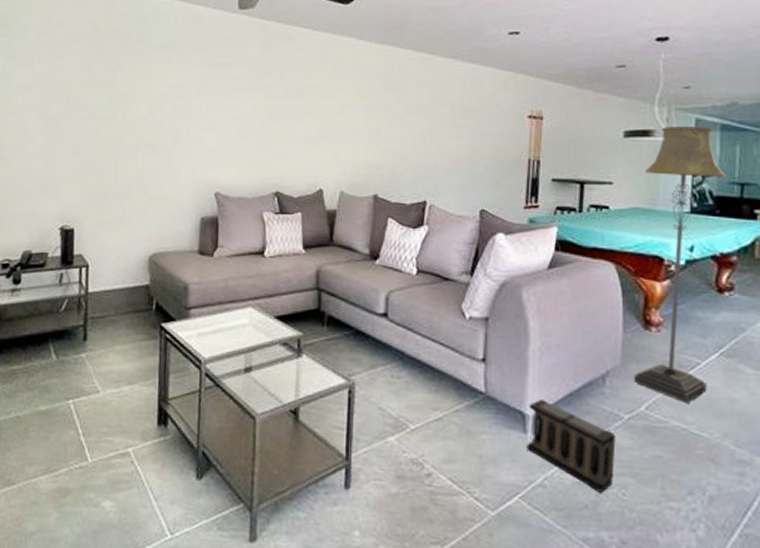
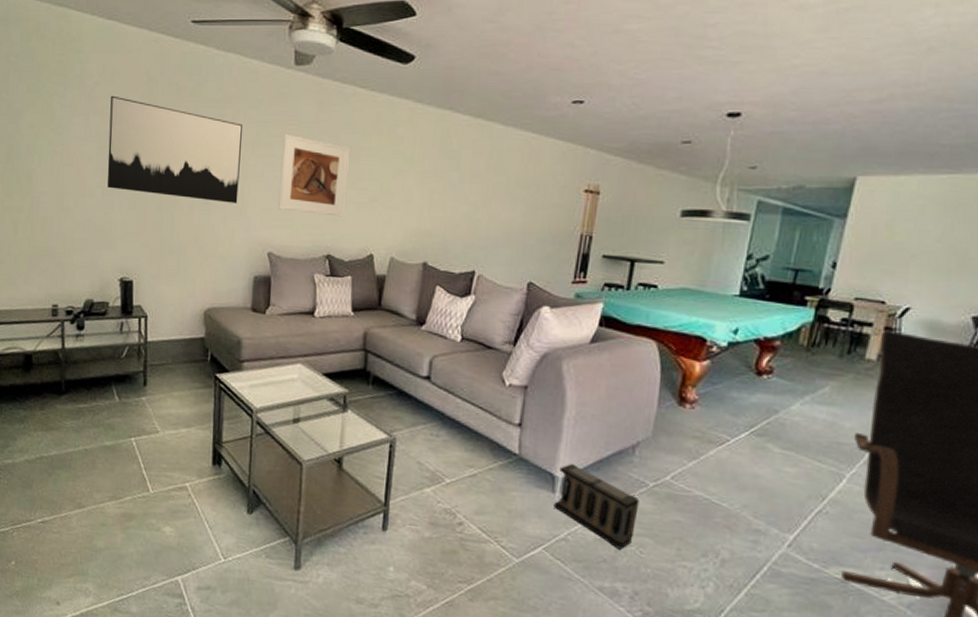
wall art: none [49,44,189,144] -> present [107,95,243,203]
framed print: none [225,74,295,153] -> present [278,134,350,217]
floor lamp: present [633,127,726,403] -> none [662,207,781,476]

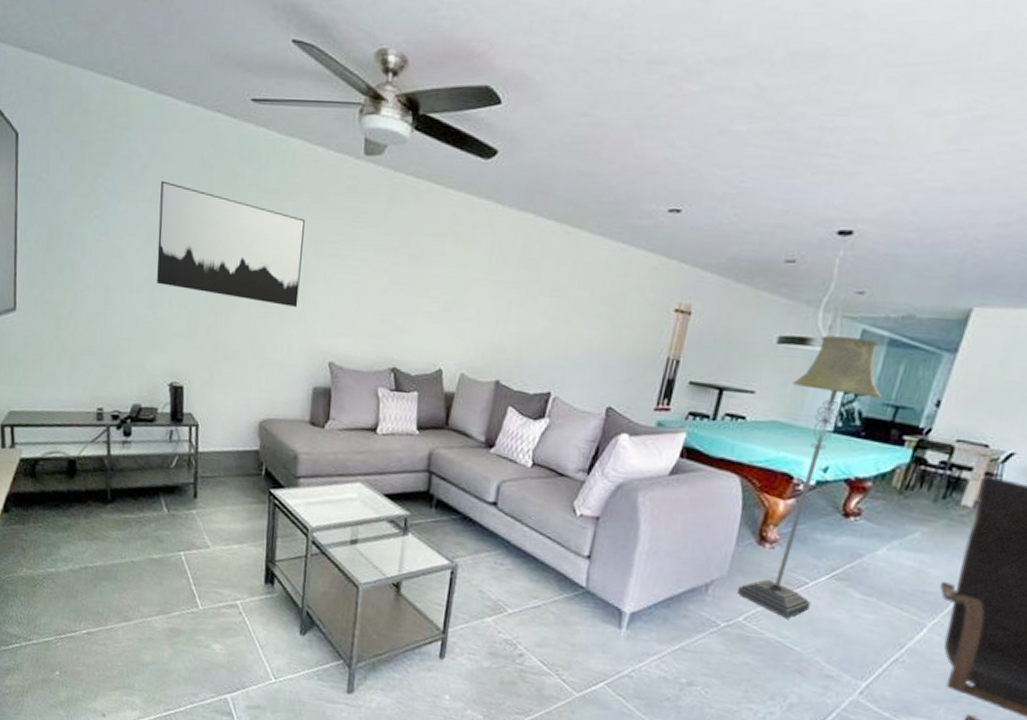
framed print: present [278,134,350,217] -> none [341,232,421,327]
speaker: present [553,464,639,549] -> none [619,599,709,689]
floor lamp: none [662,207,781,476] -> present [736,335,882,619]

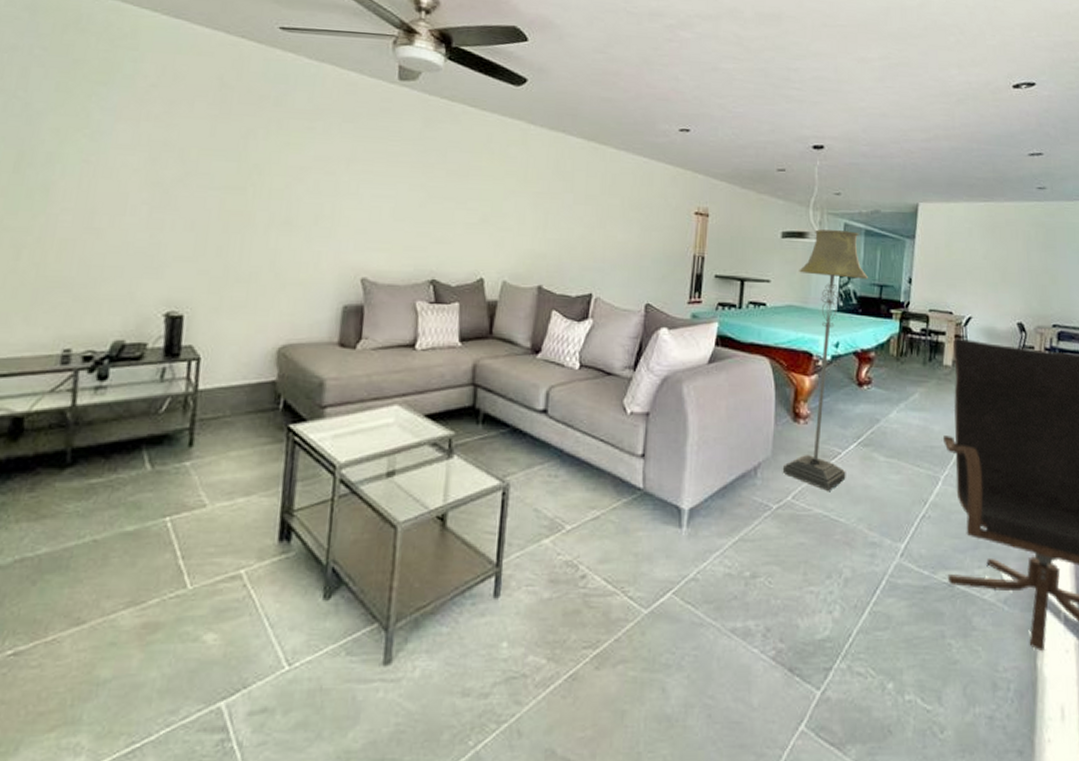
wall art: present [156,180,306,307] -> none [157,100,337,224]

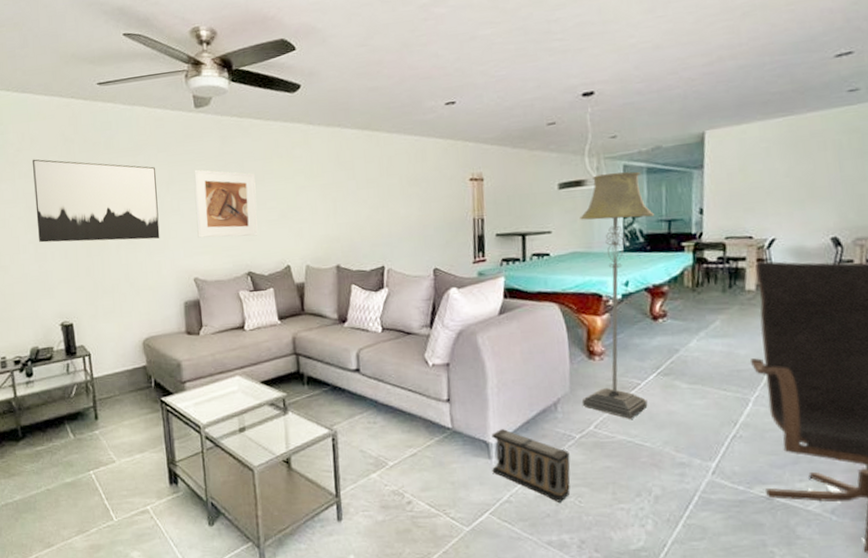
wall art: none [157,100,337,224] -> present [32,159,160,243]
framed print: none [375,150,458,239] -> present [194,169,258,238]
speaker: none [681,494,764,582] -> present [491,429,571,502]

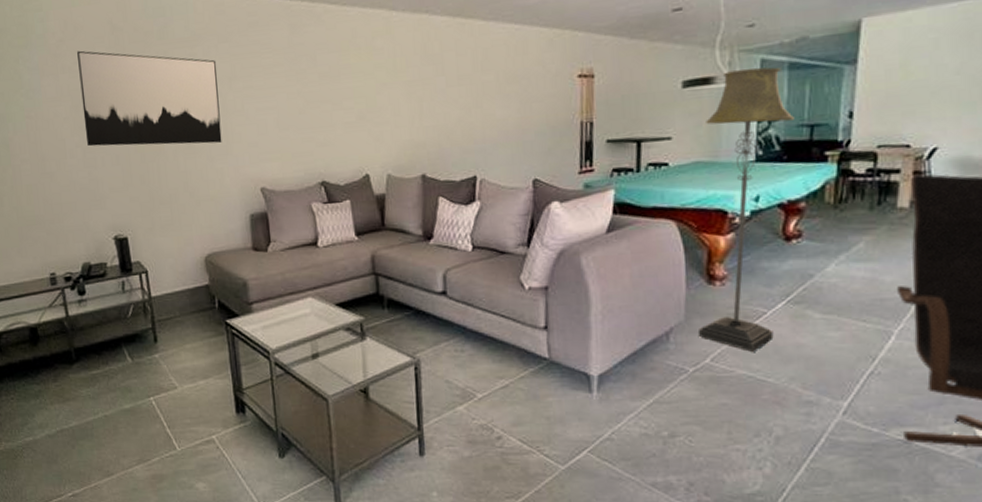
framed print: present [194,169,258,238] -> none [259,63,333,142]
speaker: present [491,429,571,502] -> none [592,360,682,441]

